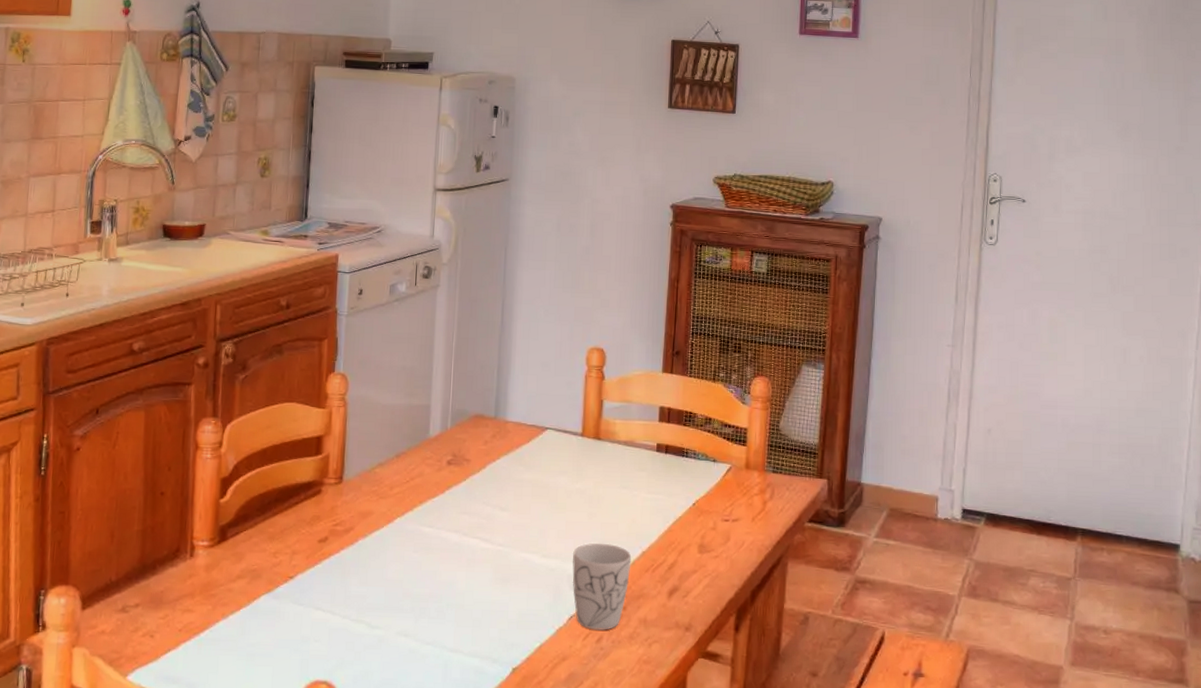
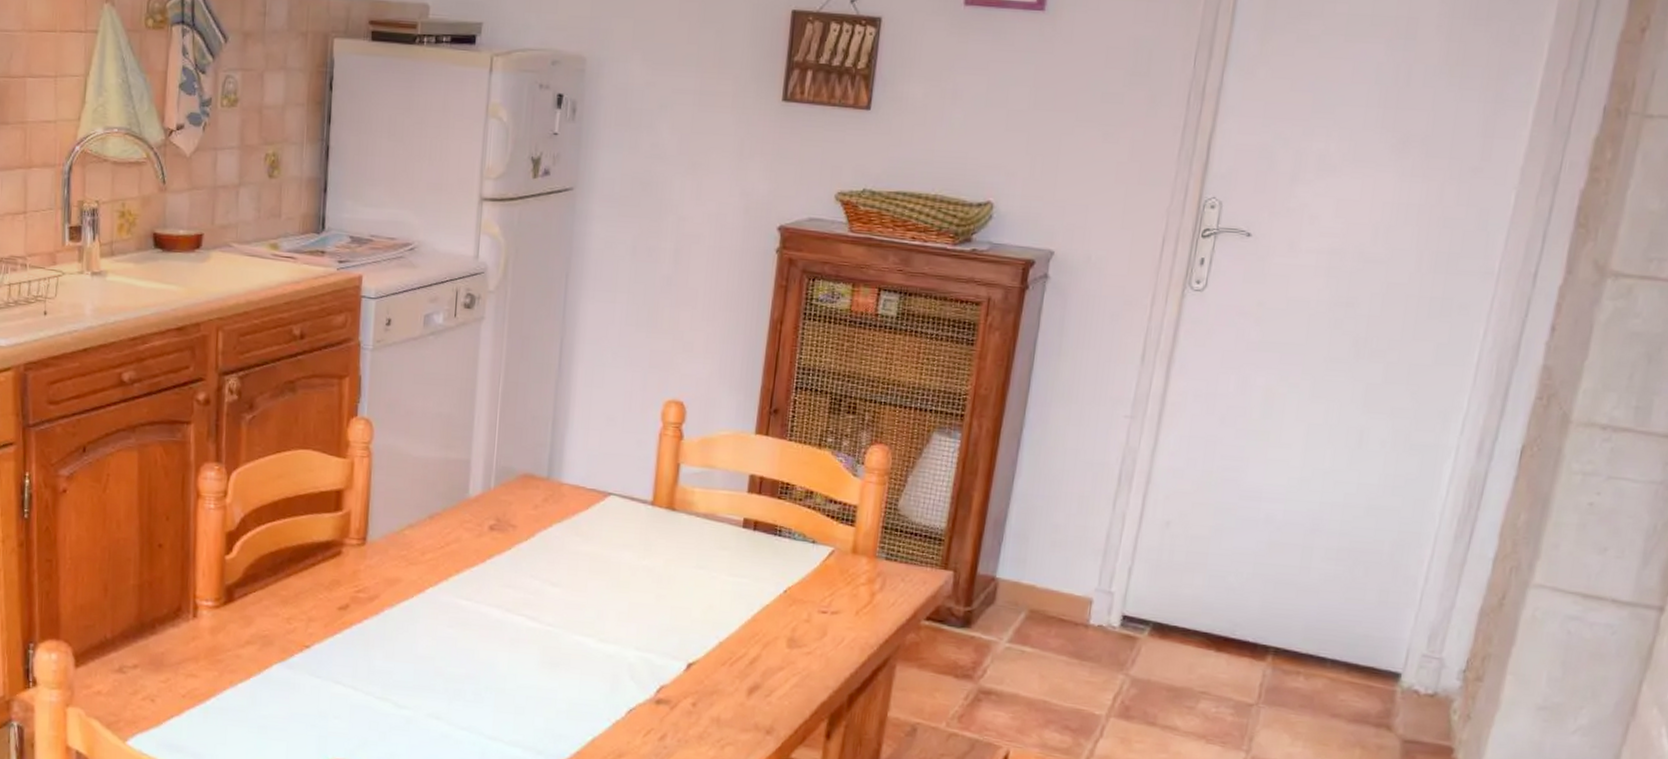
mug: present [572,543,632,630] -> none [633,629,706,728]

